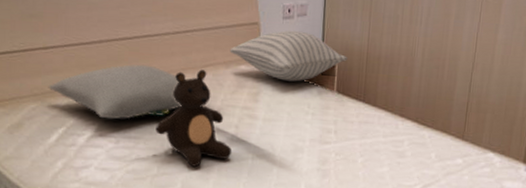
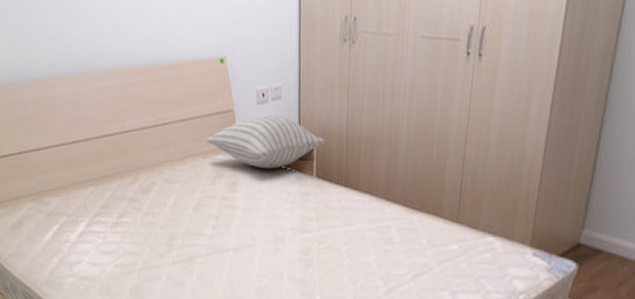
pillow: present [48,64,182,120] -> none [42,160,163,216]
teddy bear: present [155,69,232,167] -> none [140,162,214,260]

